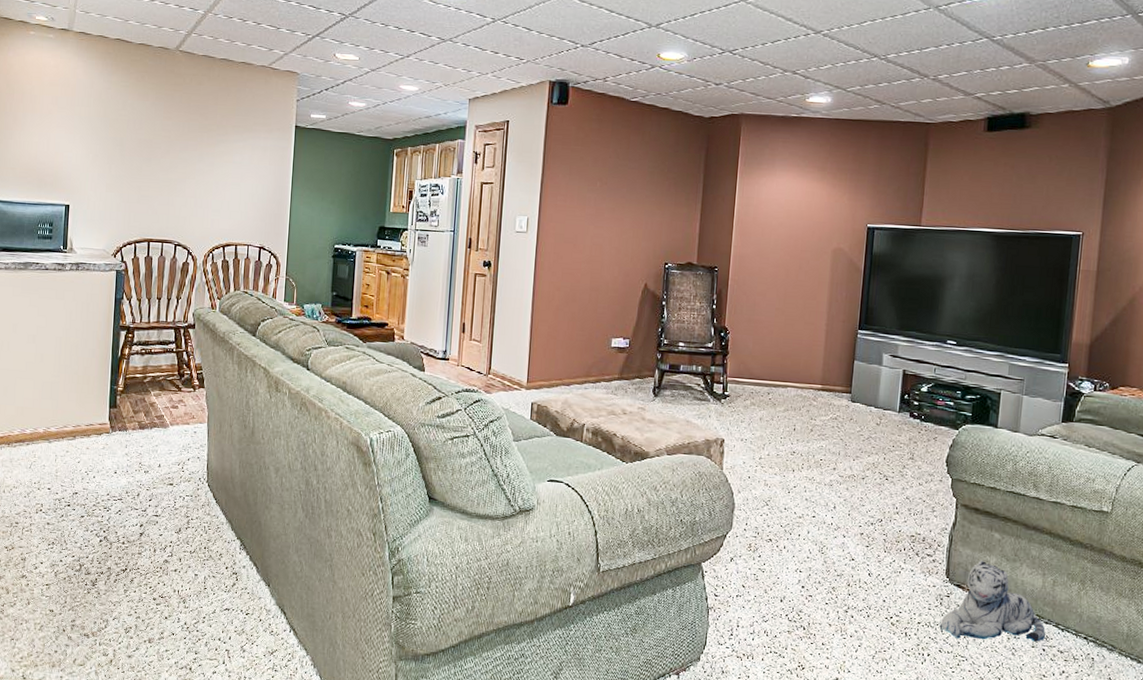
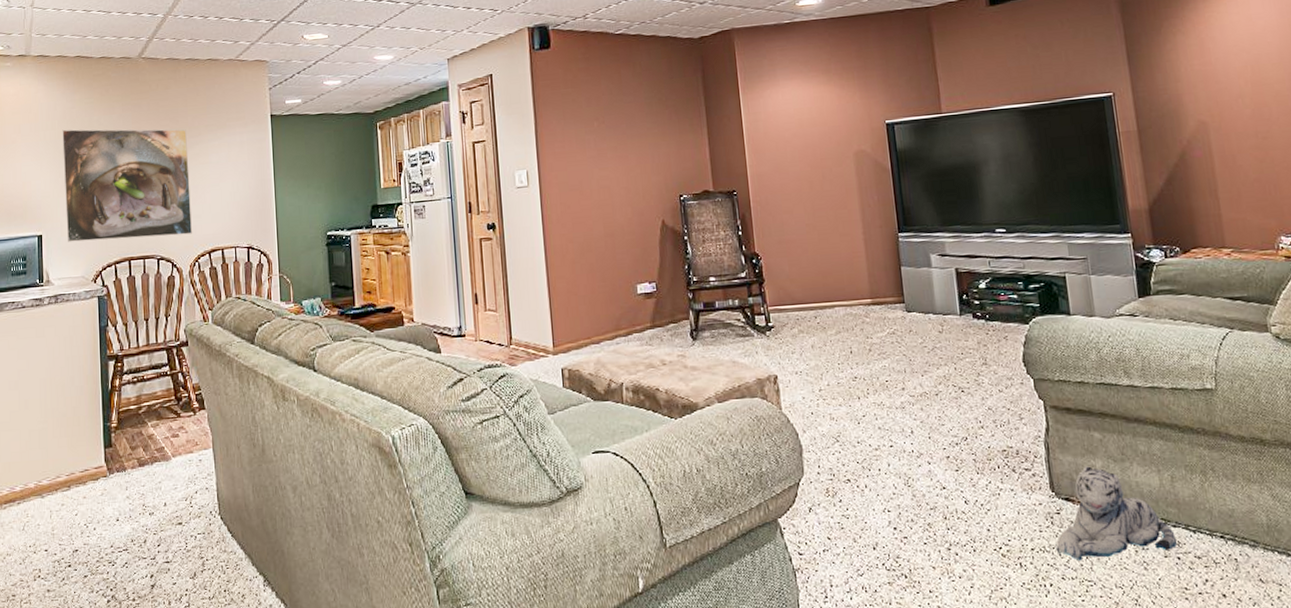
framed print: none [92,108,214,226] -> present [62,129,193,242]

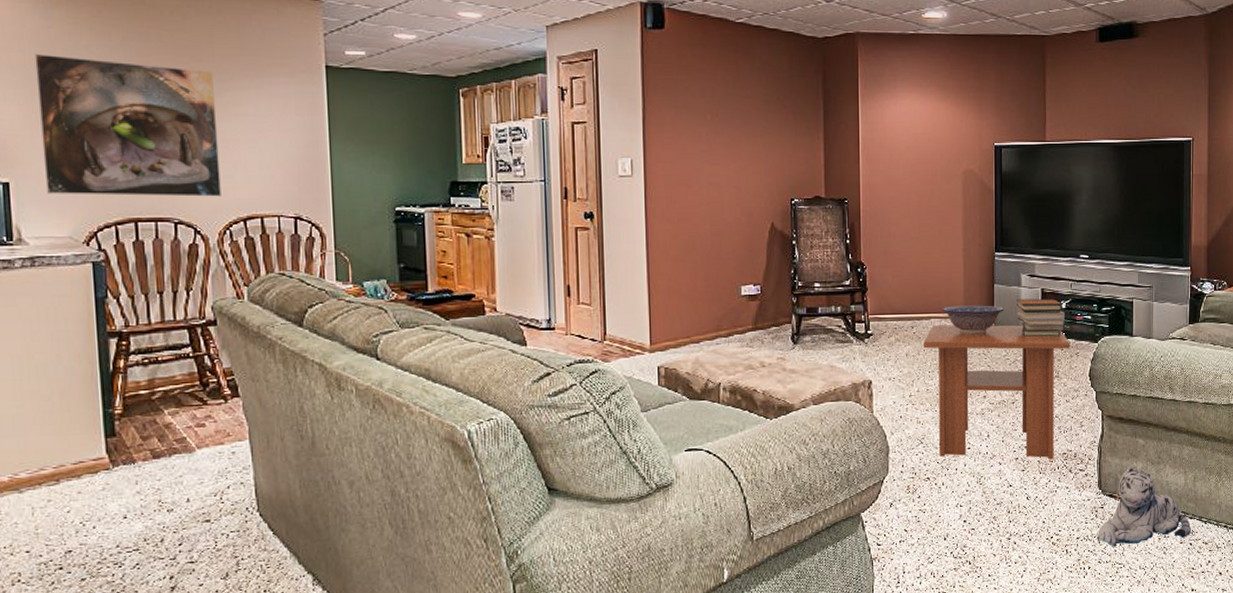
coffee table: none [829,309,997,458] -> present [923,324,1071,460]
decorative bowl: none [846,290,915,322] -> present [942,305,1004,335]
book stack: none [928,278,987,321] -> present [1016,298,1065,337]

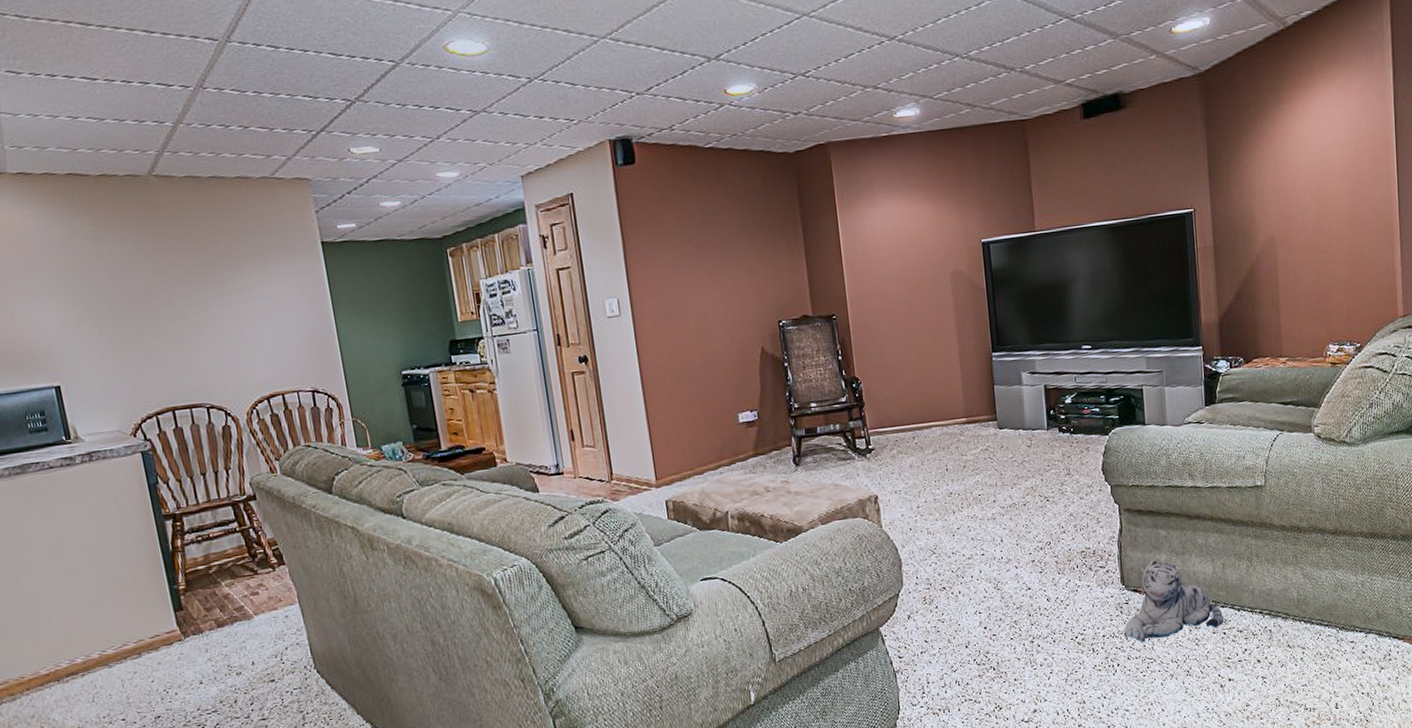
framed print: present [35,53,223,197] -> none [64,260,245,393]
coffee table: present [923,324,1071,460] -> none [926,425,1080,566]
decorative bowl: present [942,305,1004,335] -> none [942,408,1007,440]
book stack: present [1016,298,1065,337] -> none [1018,394,1072,436]

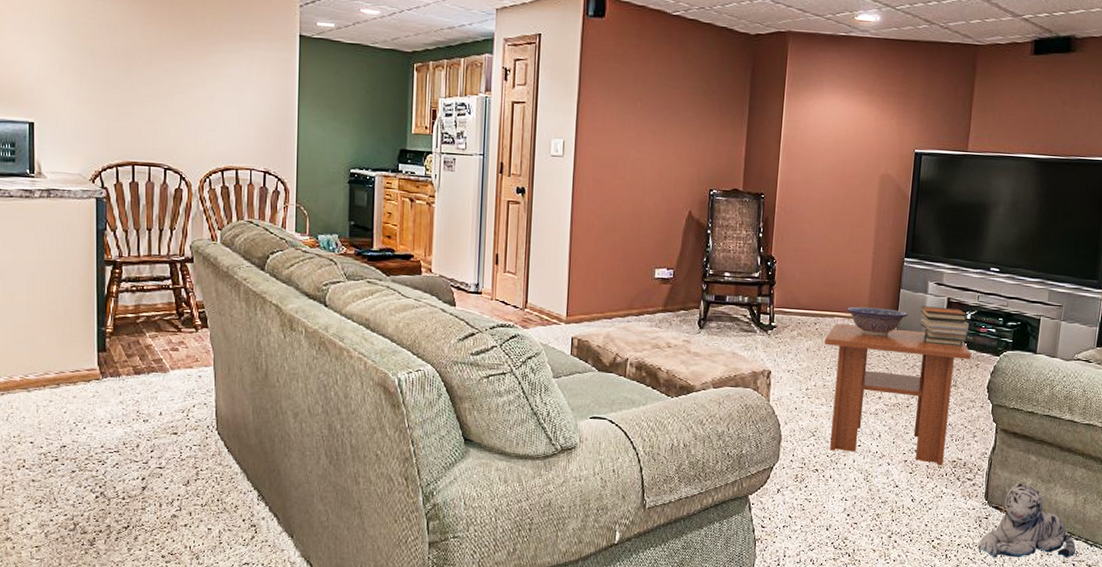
coffee table: none [926,425,1080,566] -> present [824,323,972,466]
decorative bowl: none [942,408,1007,440] -> present [846,306,908,337]
book stack: none [1018,394,1072,436] -> present [920,306,969,347]

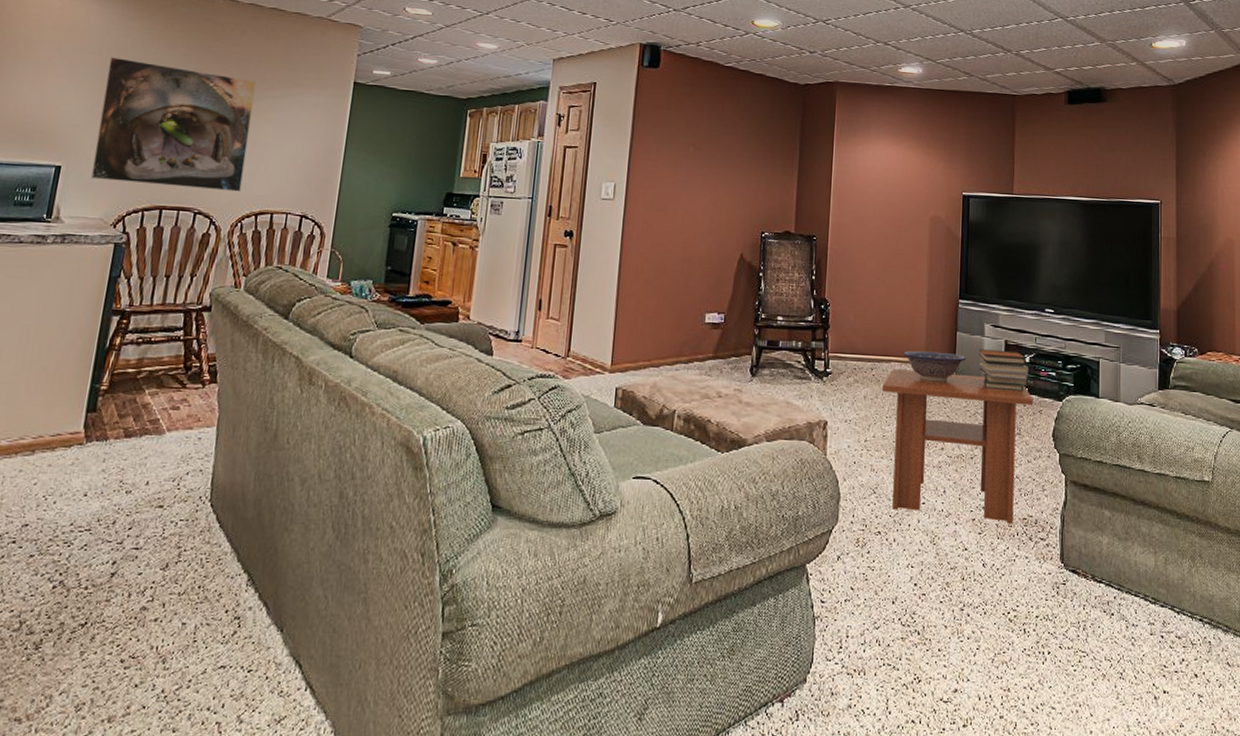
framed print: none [60,9,205,148] -> present [91,56,256,192]
plush toy: present [978,483,1076,558] -> none [1058,542,1162,631]

